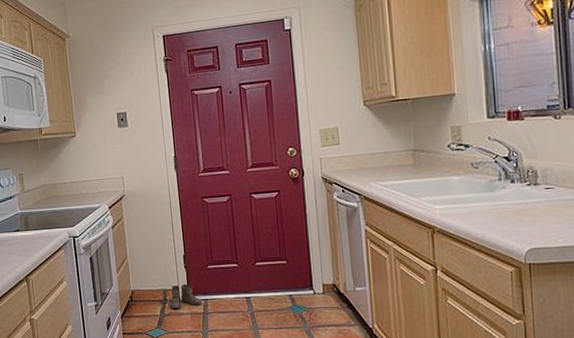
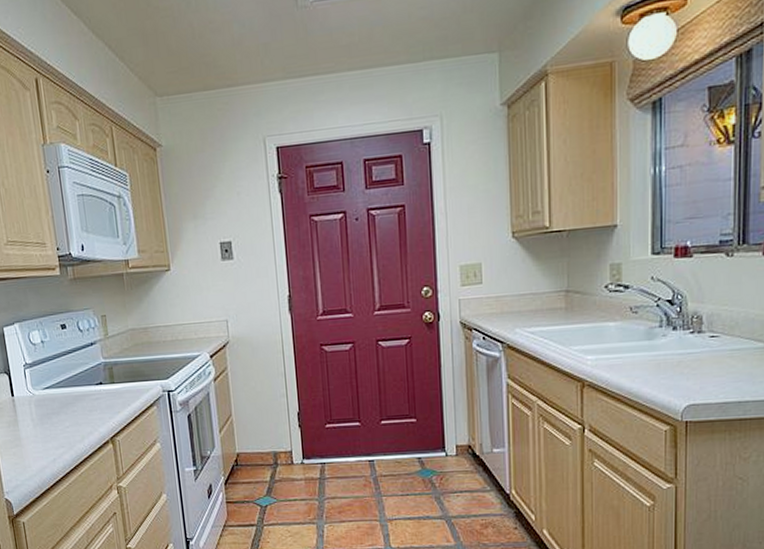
boots: present [168,284,202,310] -> none [279,445,319,475]

